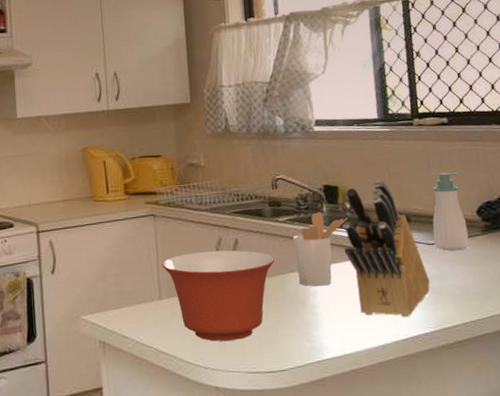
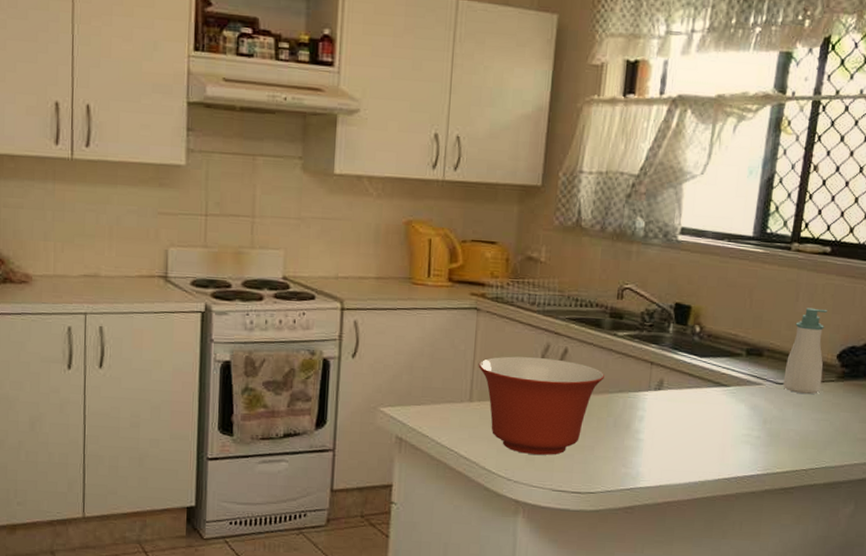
utensil holder: present [293,212,349,287] -> none [626,331,696,412]
knife block: present [342,180,430,317] -> none [683,305,769,456]

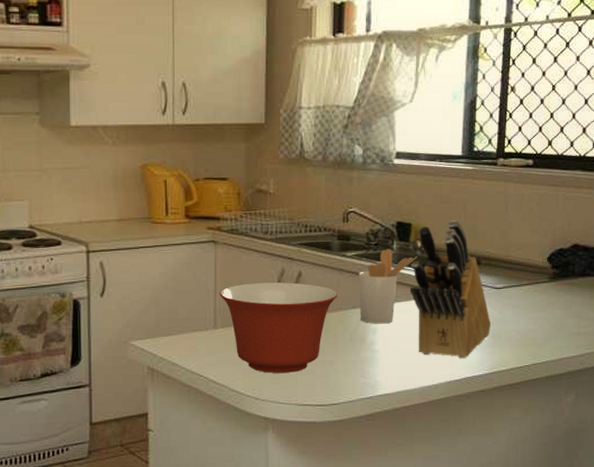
utensil holder: none [626,331,696,412] -> present [359,249,418,324]
knife block: none [683,305,769,456] -> present [410,220,491,358]
soap bottle: present [783,308,827,395] -> none [501,216,536,296]

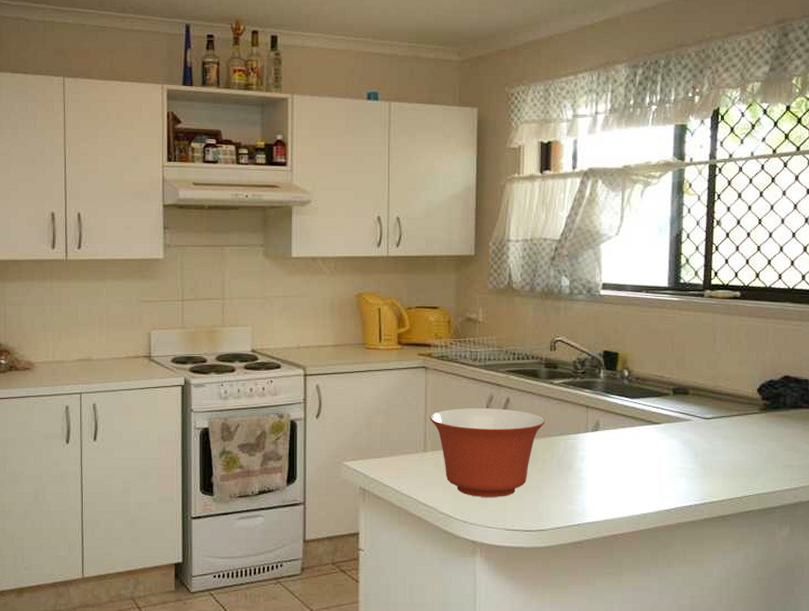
utensil holder: present [359,249,418,324] -> none [566,377,625,451]
knife block: present [410,220,491,358] -> none [618,350,700,488]

